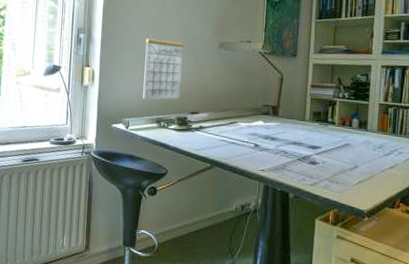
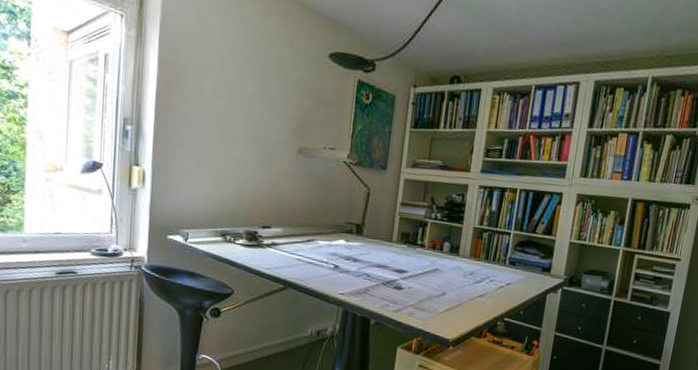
calendar: present [143,28,184,100] -> none [205,126,256,211]

